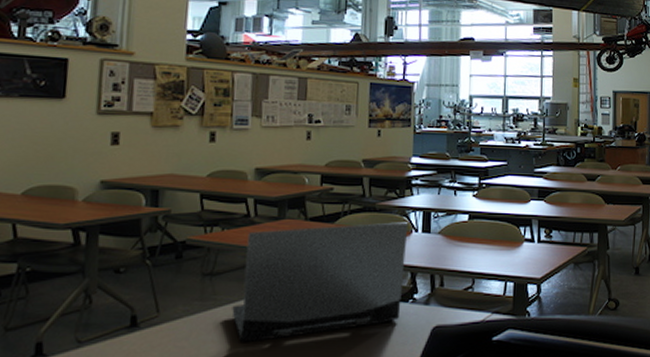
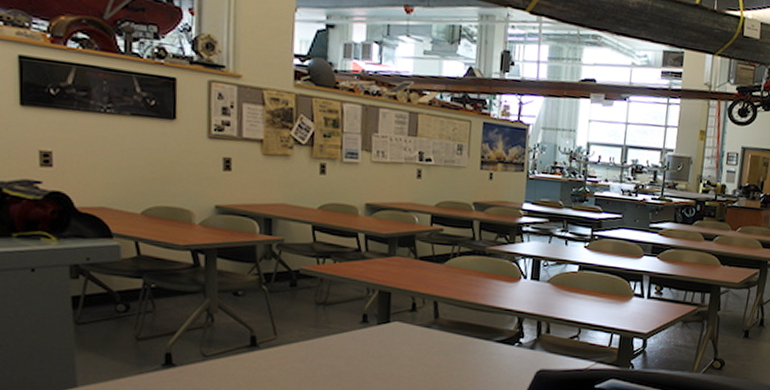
laptop computer: present [232,222,409,342] -> none [345,266,518,370]

